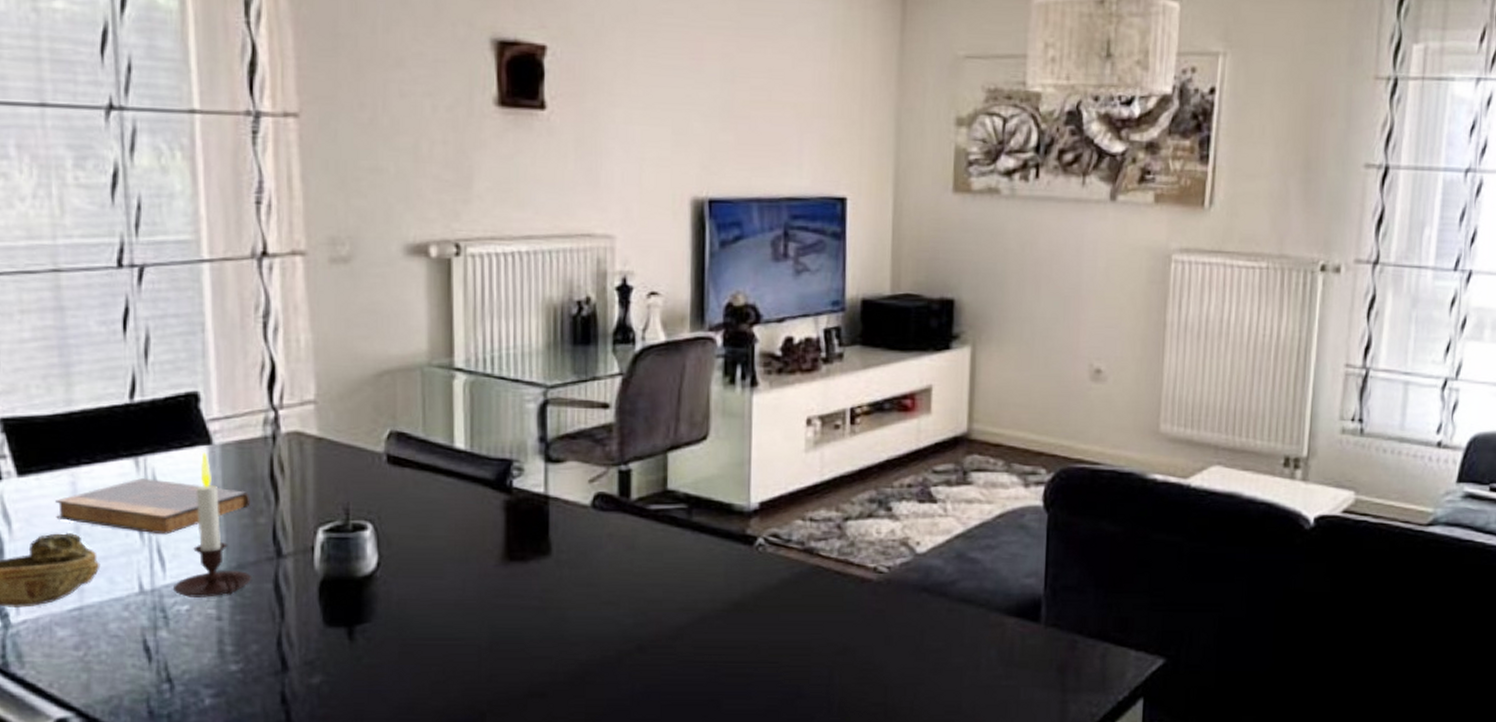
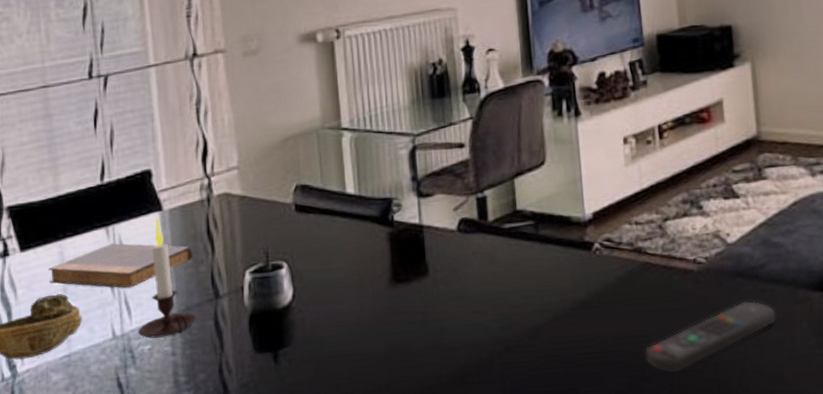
remote control: none [803,619,963,694] -> present [644,300,777,374]

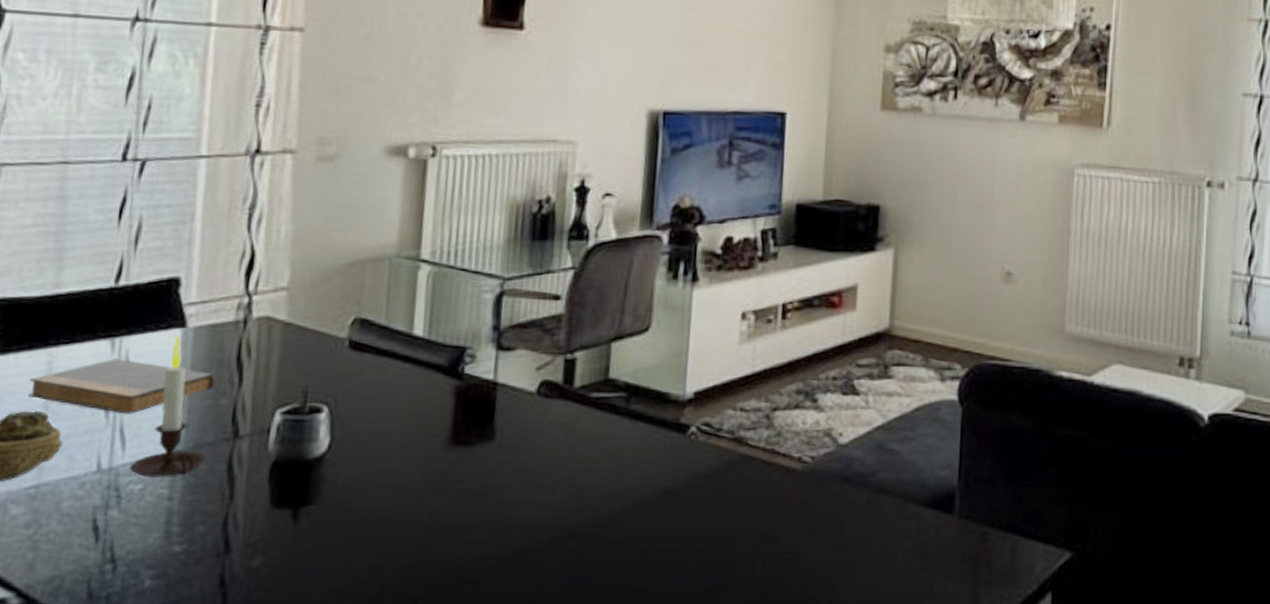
remote control: present [644,300,777,374] -> none [727,509,881,583]

